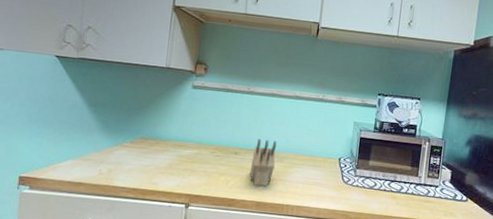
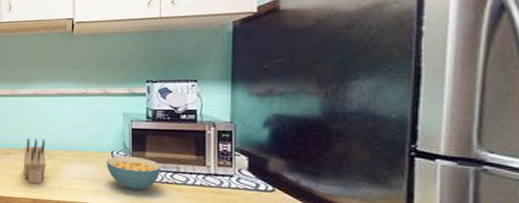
cereal bowl: none [333,162,381,196] -> present [107,156,161,190]

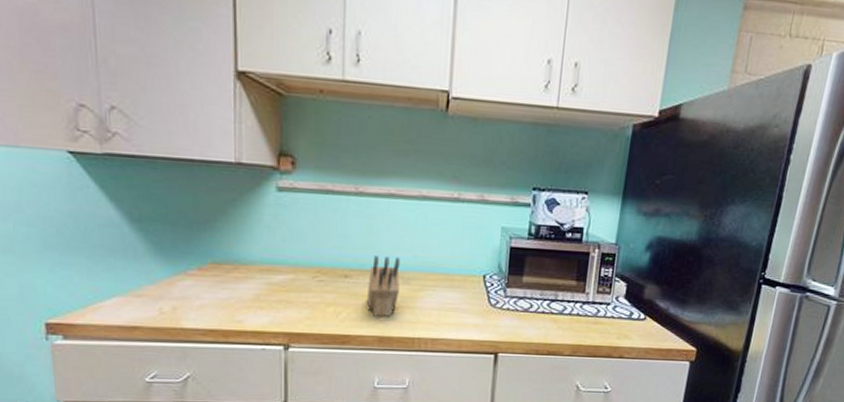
cereal bowl: present [107,156,161,190] -> none [476,280,539,322]

